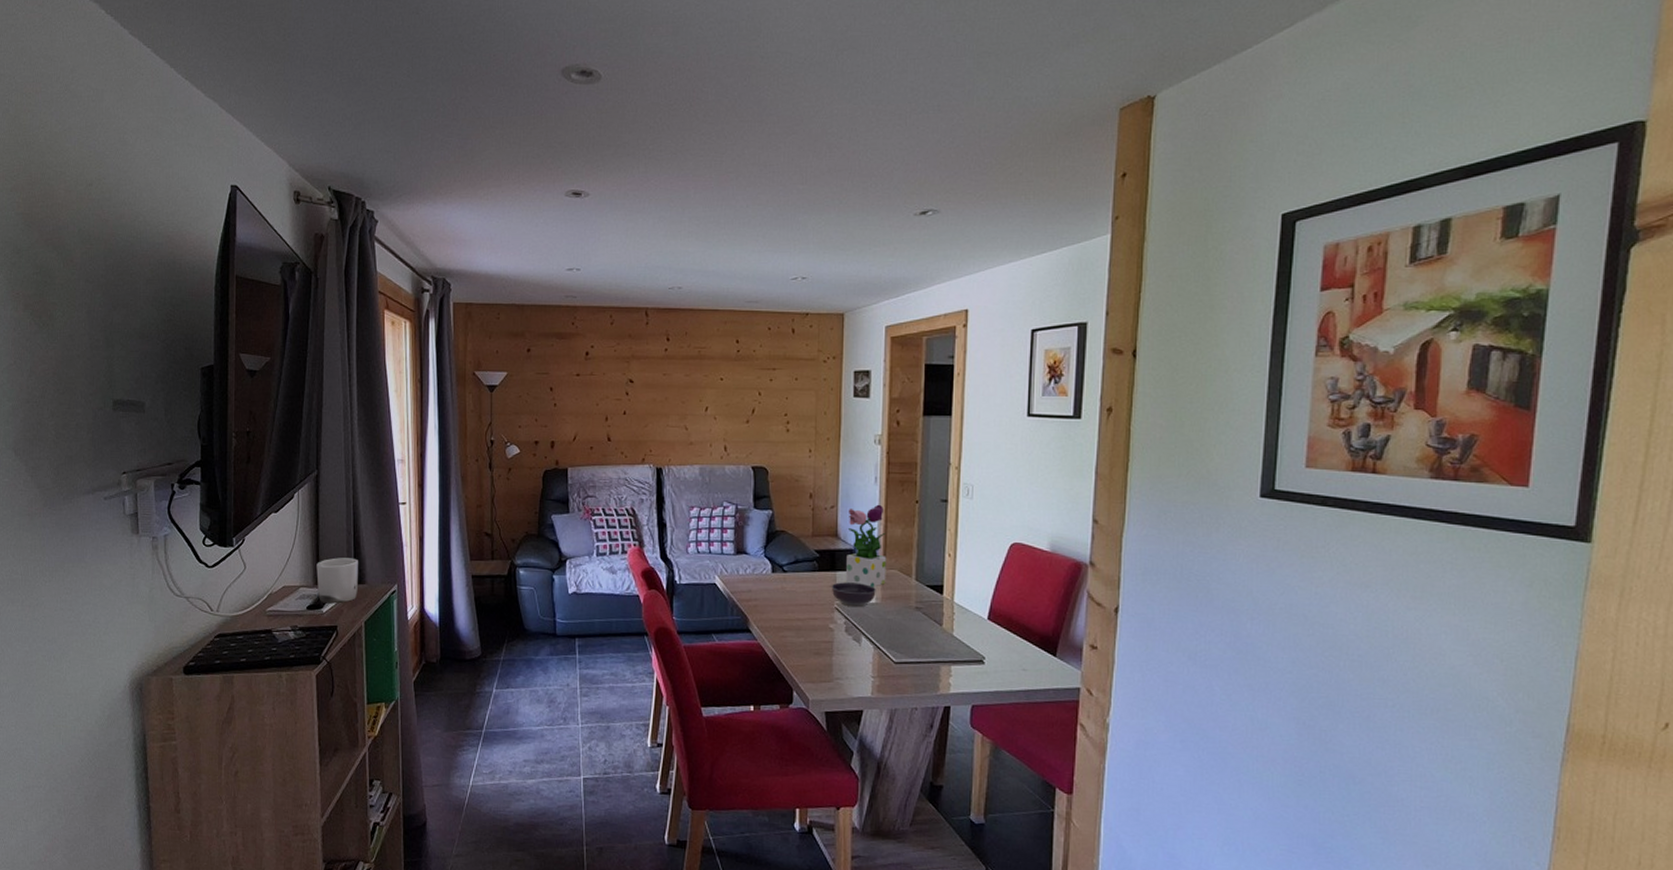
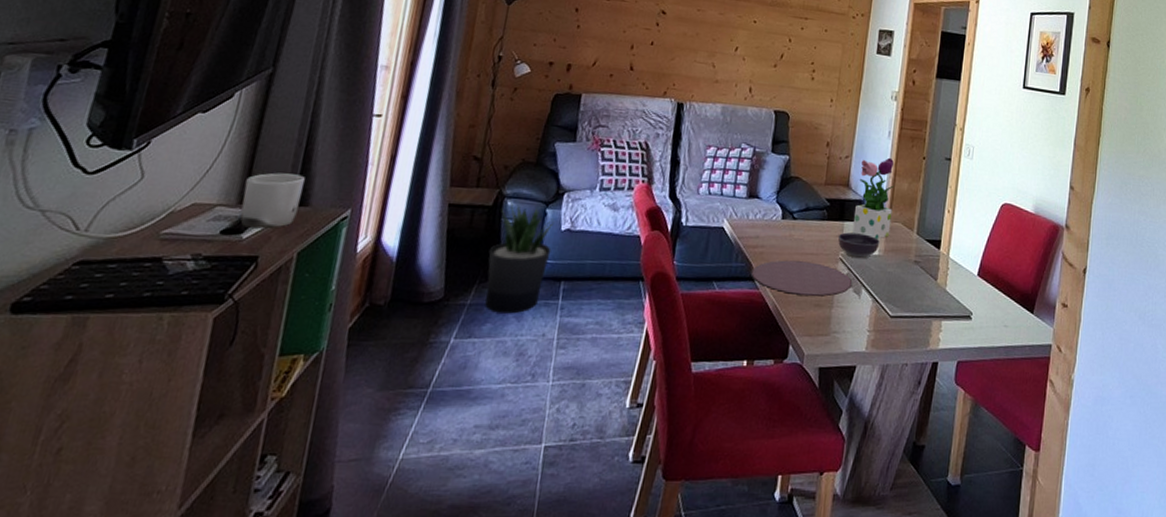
planter: none [511,571,563,667] -> present [485,203,554,314]
placemat: none [748,611,850,645] -> present [751,260,852,297]

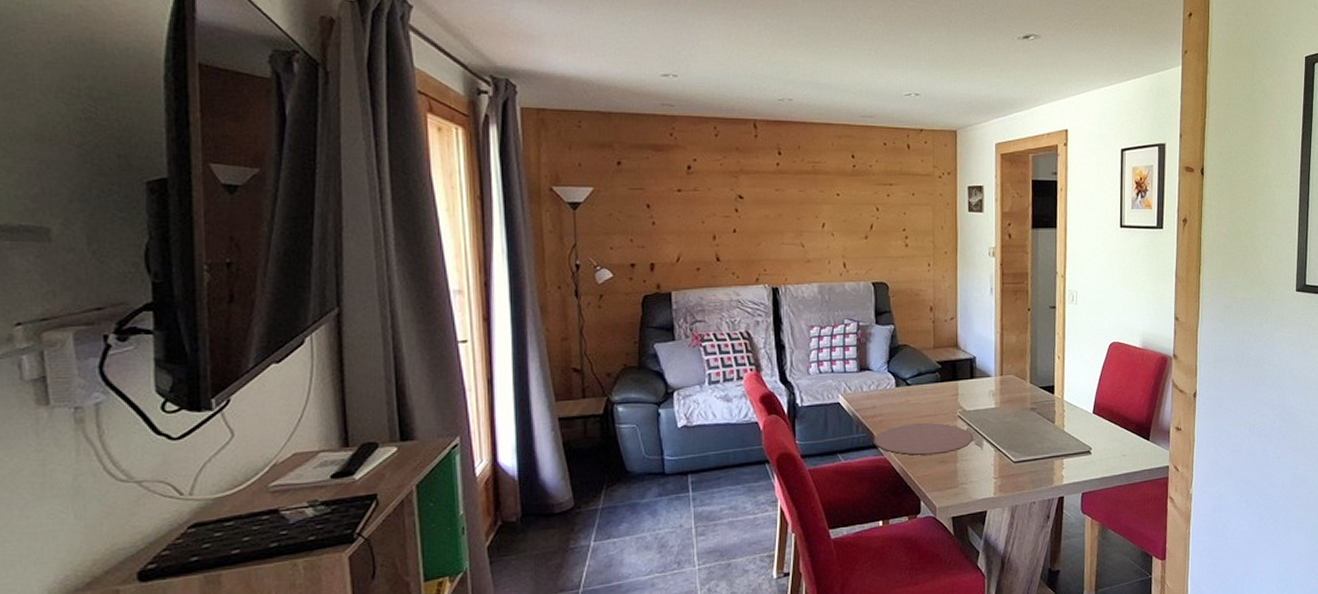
mug: present [240,172,305,229] -> none [343,410,405,469]
planter: present [485,203,554,314] -> none [609,408,672,512]
bowl: present [837,232,880,259] -> none [953,390,995,414]
flower arrangement: present [851,157,895,239] -> none [966,313,1004,393]

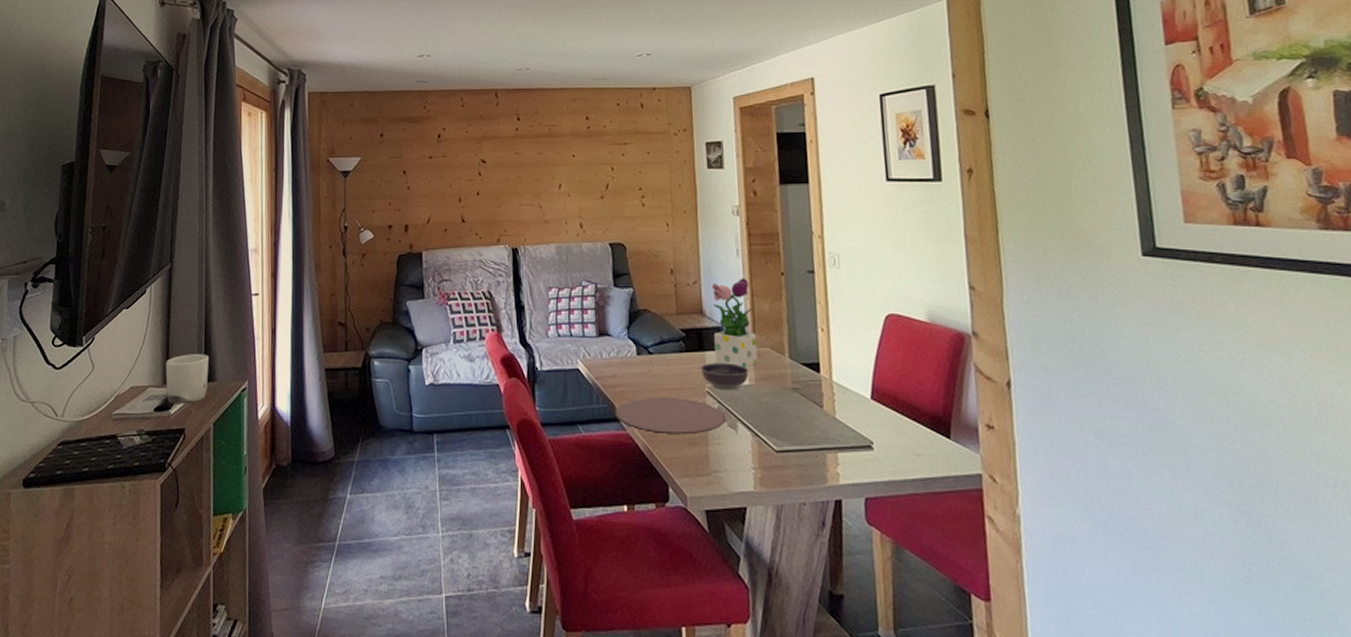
mug: none [343,410,405,469] -> present [165,354,210,404]
bowl: none [953,390,995,414] -> present [700,363,749,391]
flower arrangement: none [966,313,1004,393] -> present [711,278,759,368]

